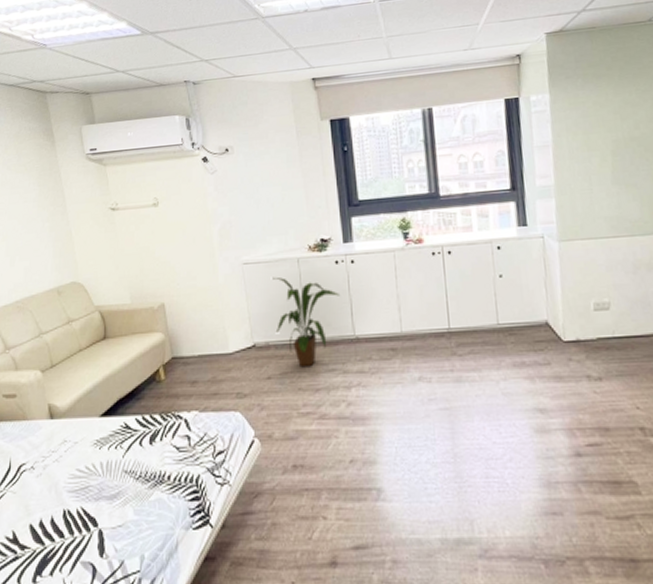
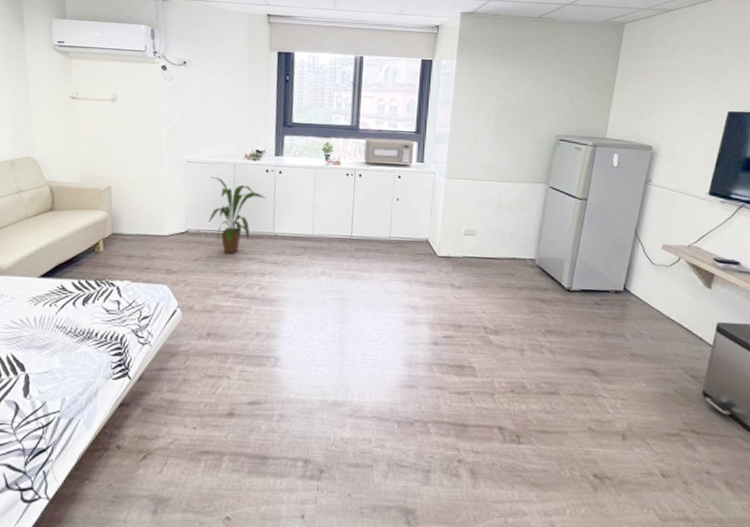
microwave: none [448,200,513,238] -> present [363,137,414,166]

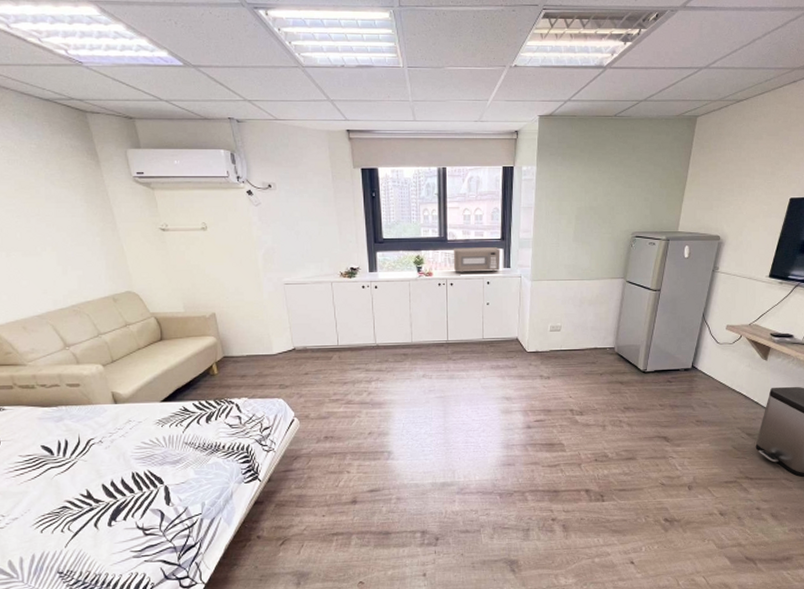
house plant: present [208,176,267,254] -> none [310,296,366,366]

